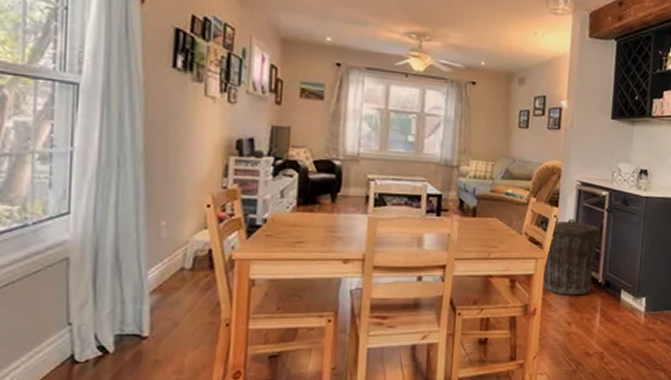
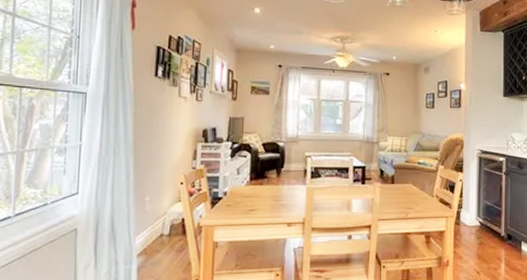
trash can: present [542,219,601,296] -> none [450,183,500,248]

